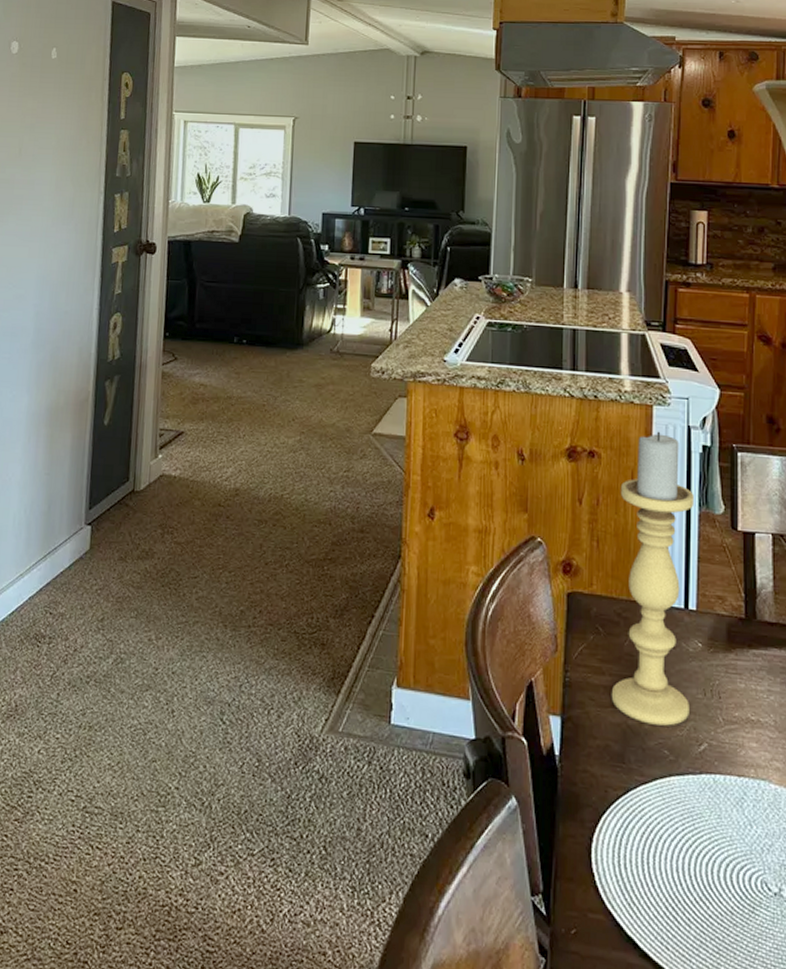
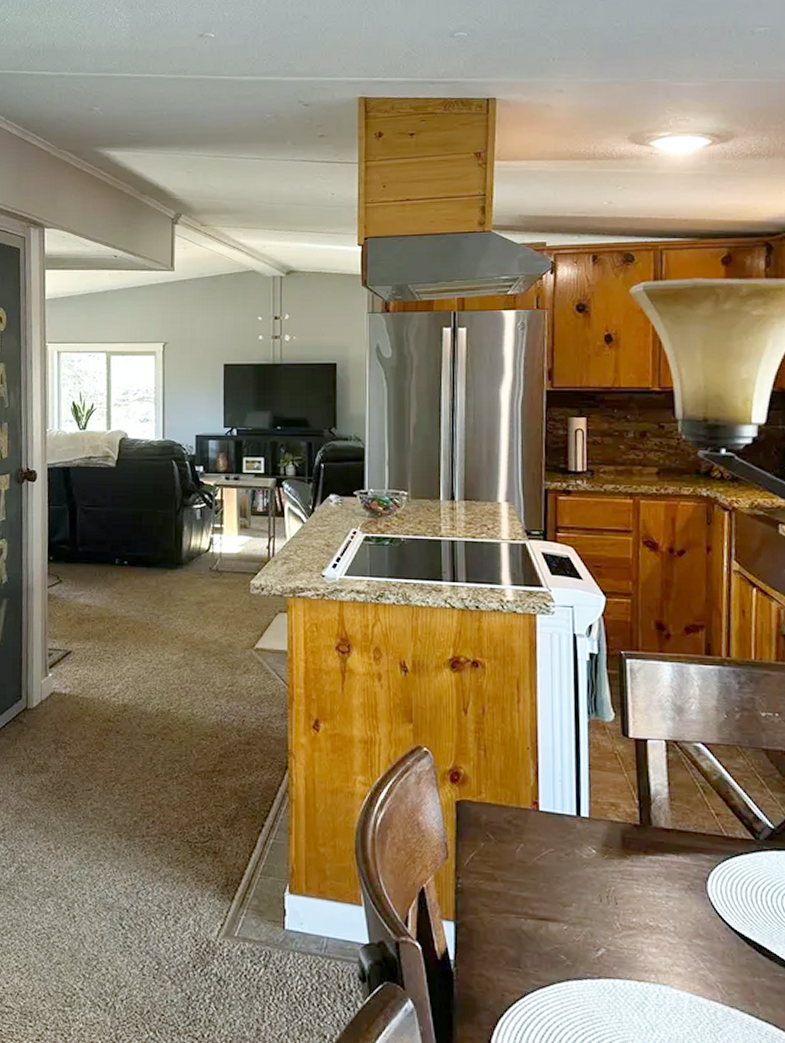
candle holder: present [611,431,694,726] -> none [504,640,585,932]

